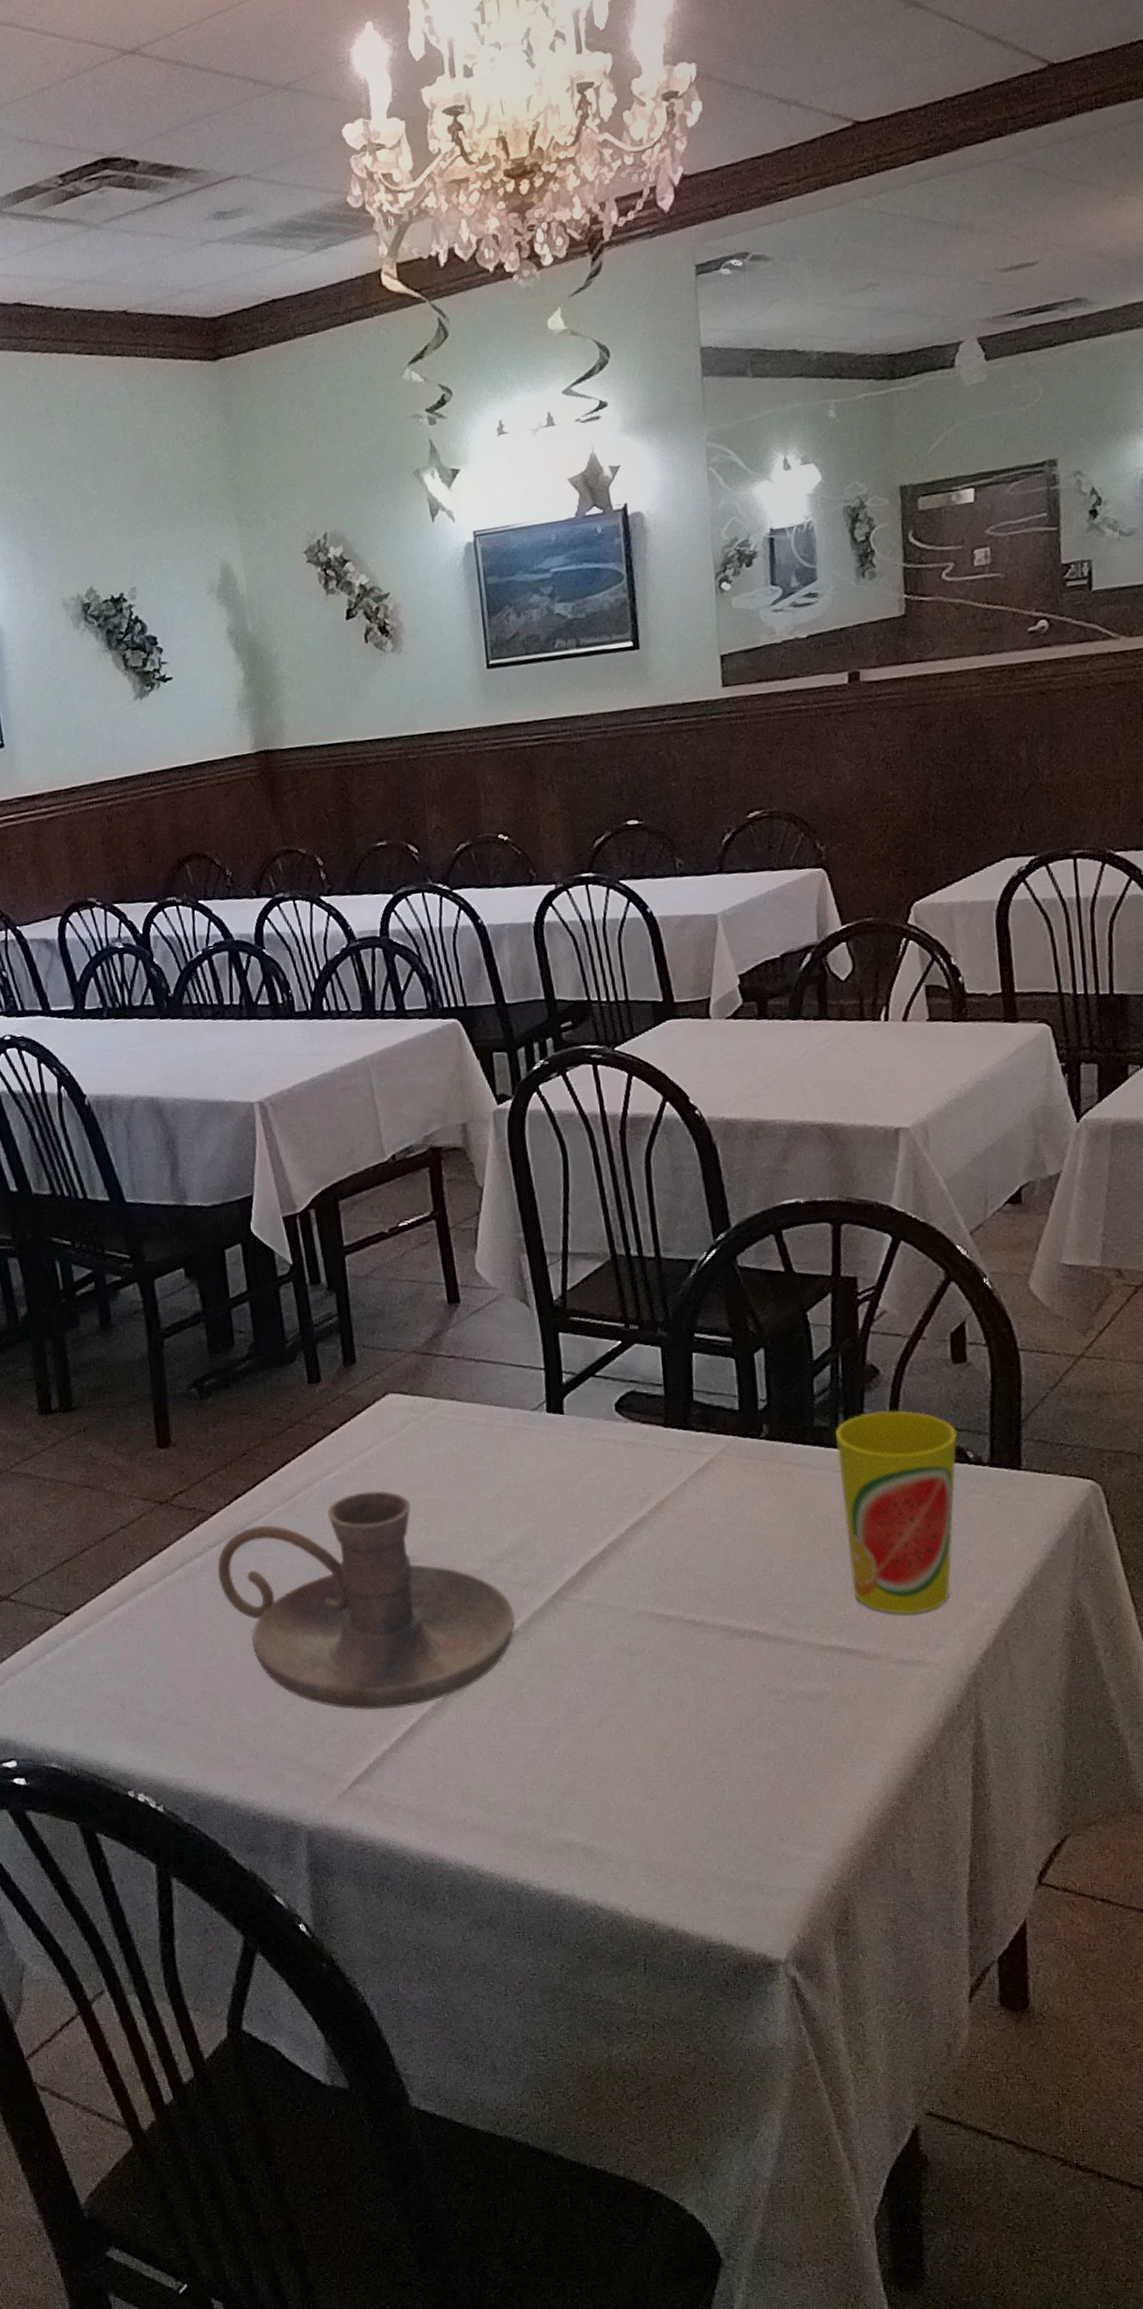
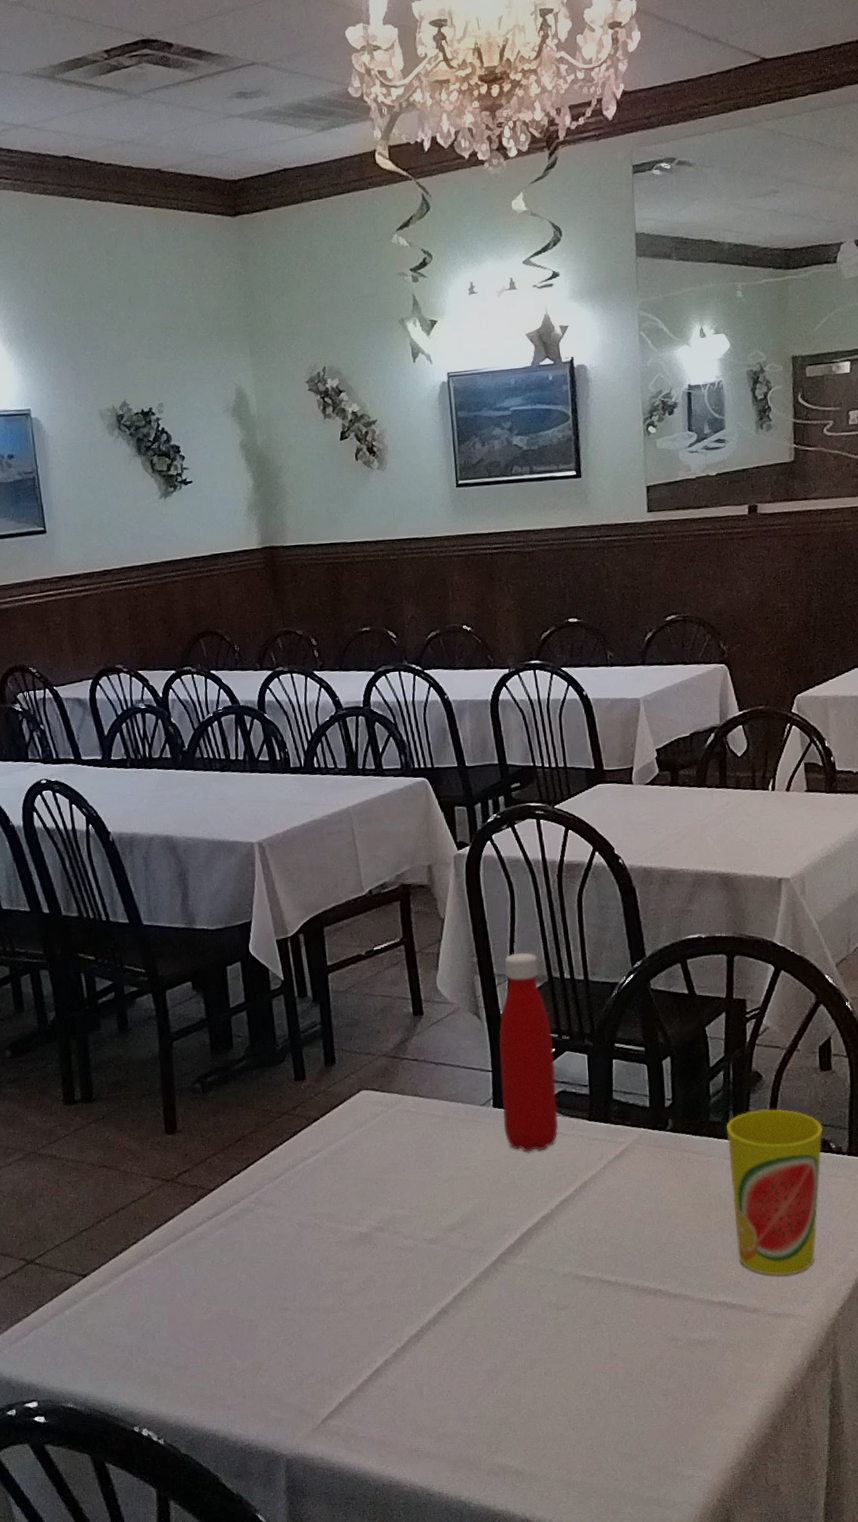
candle holder: present [217,1490,516,1710] -> none [214,1171,464,1357]
bottle: none [552,1225,628,1466] -> present [499,952,559,1152]

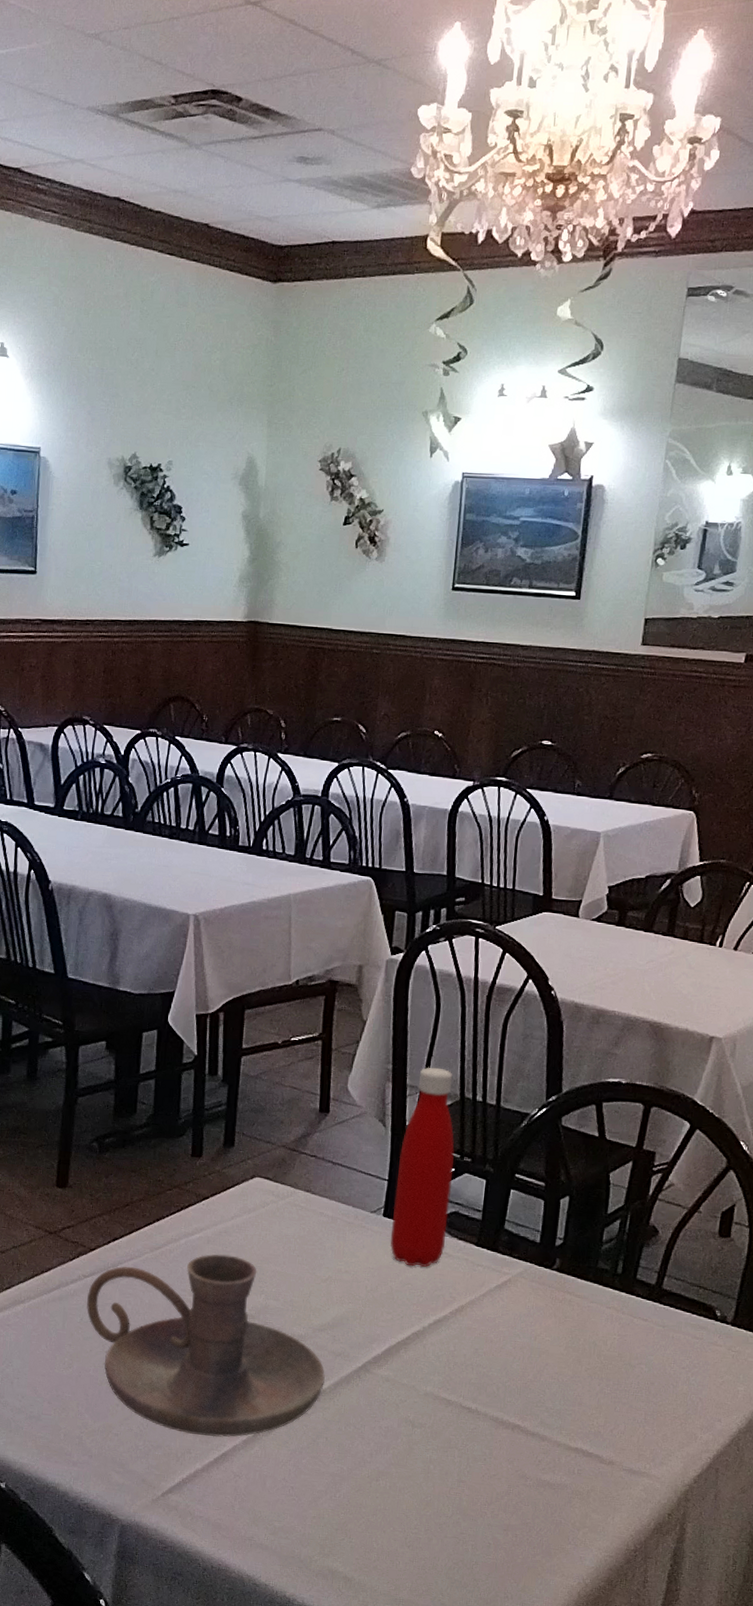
candle holder: none [214,1171,464,1357] -> present [87,1254,326,1438]
cup: present [727,1109,823,1276] -> none [602,1264,711,1434]

